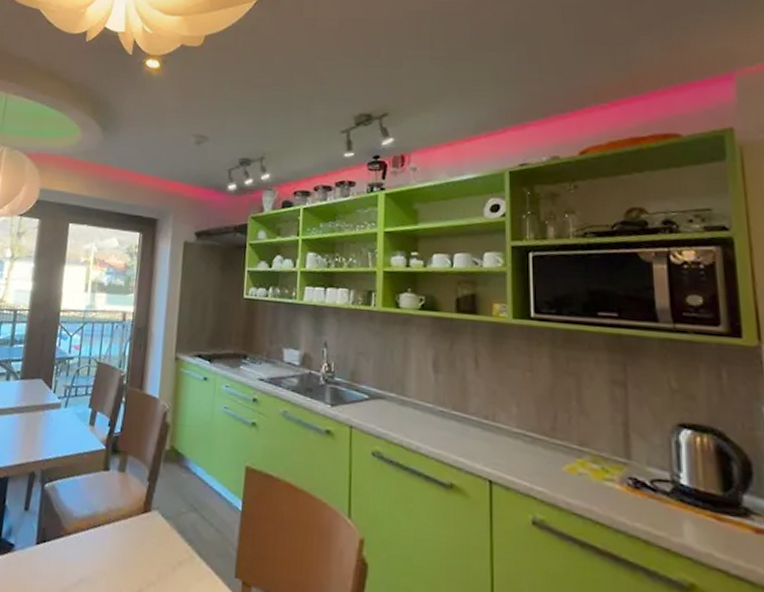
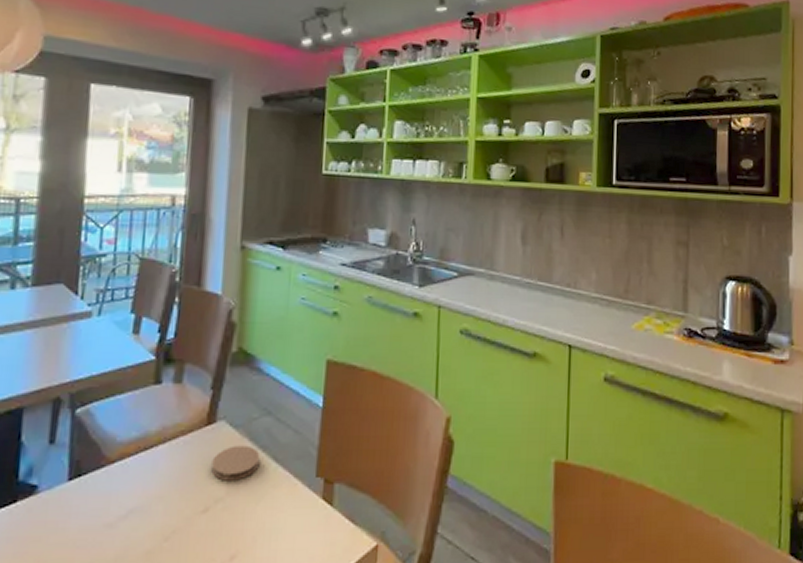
coaster: none [145,535,187,569] -> present [211,445,260,481]

